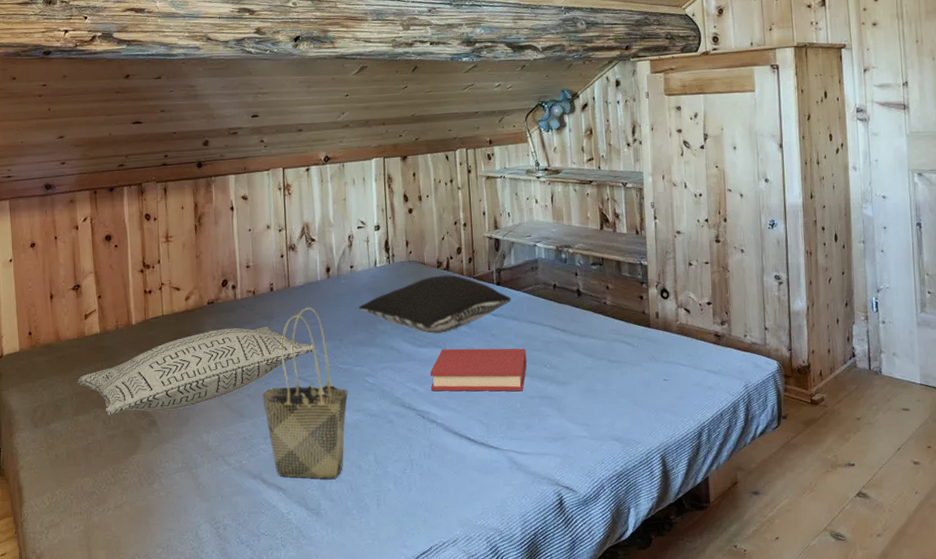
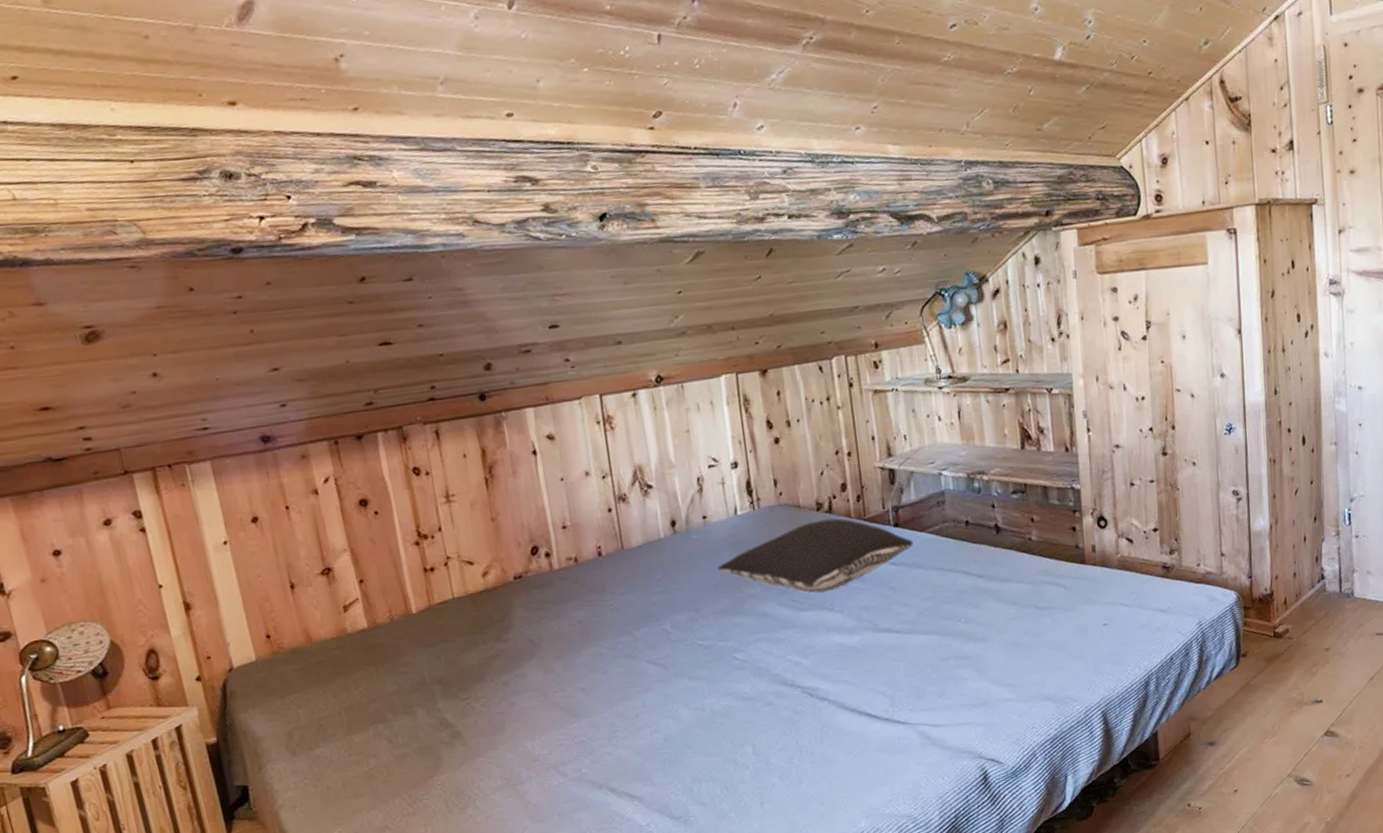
pillow: present [77,327,316,416] -> none [343,601,666,731]
tote bag: present [262,307,348,479] -> none [599,572,714,783]
hardback book: present [429,348,527,392] -> none [815,601,937,663]

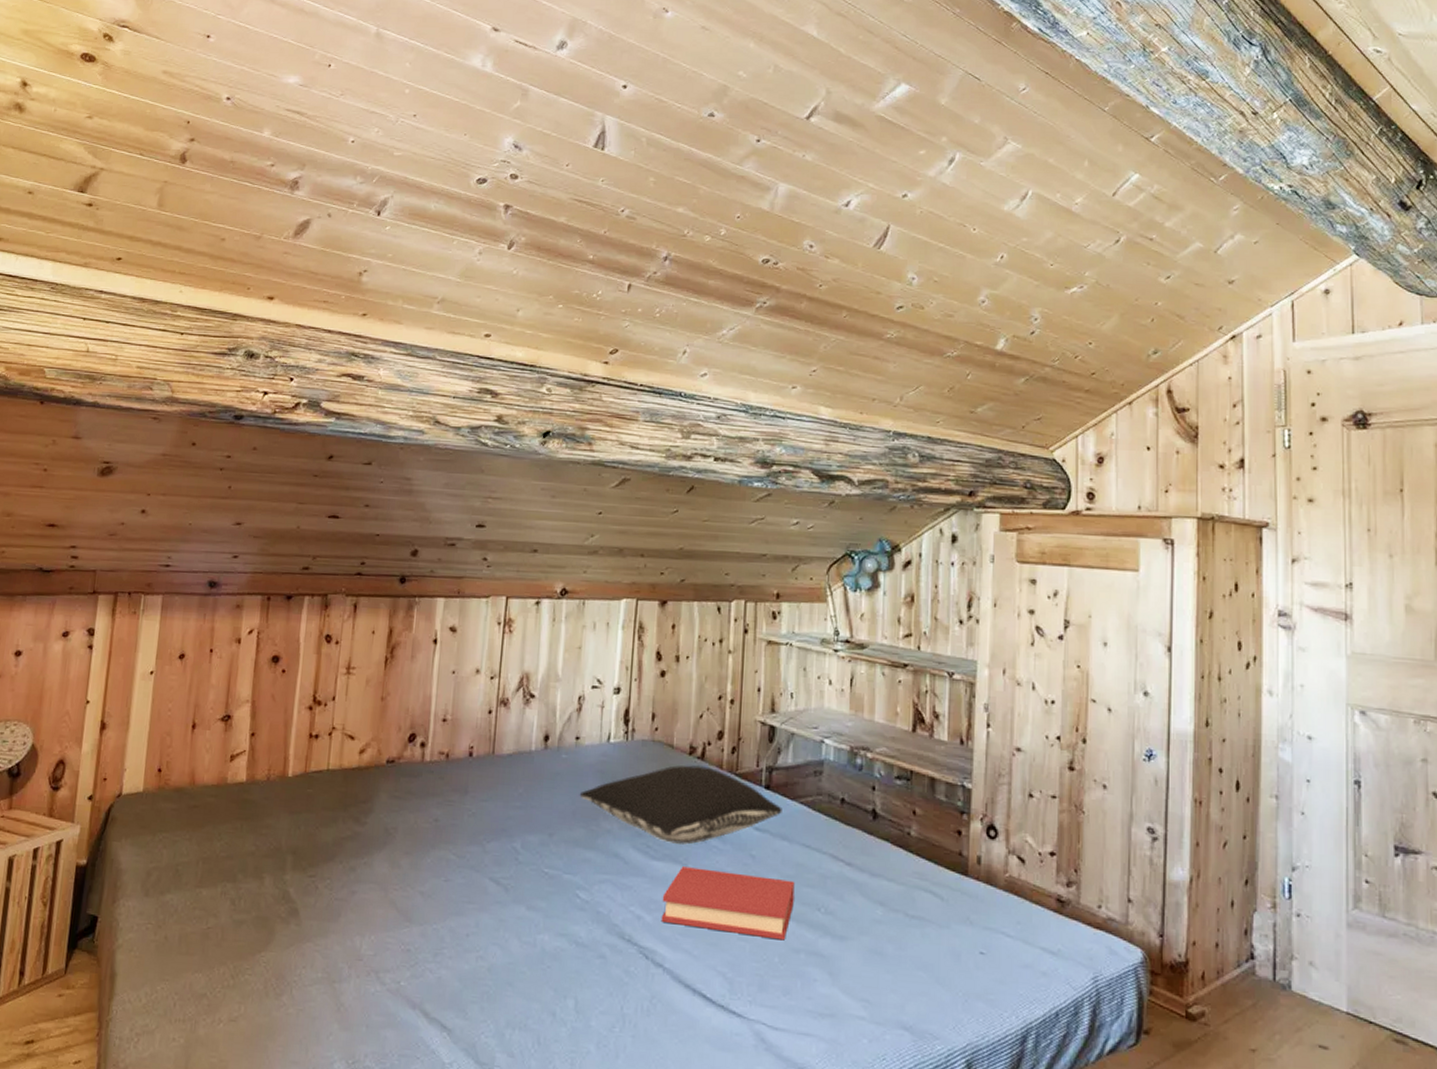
hardback book: none [815,601,937,663] -> present [661,866,795,941]

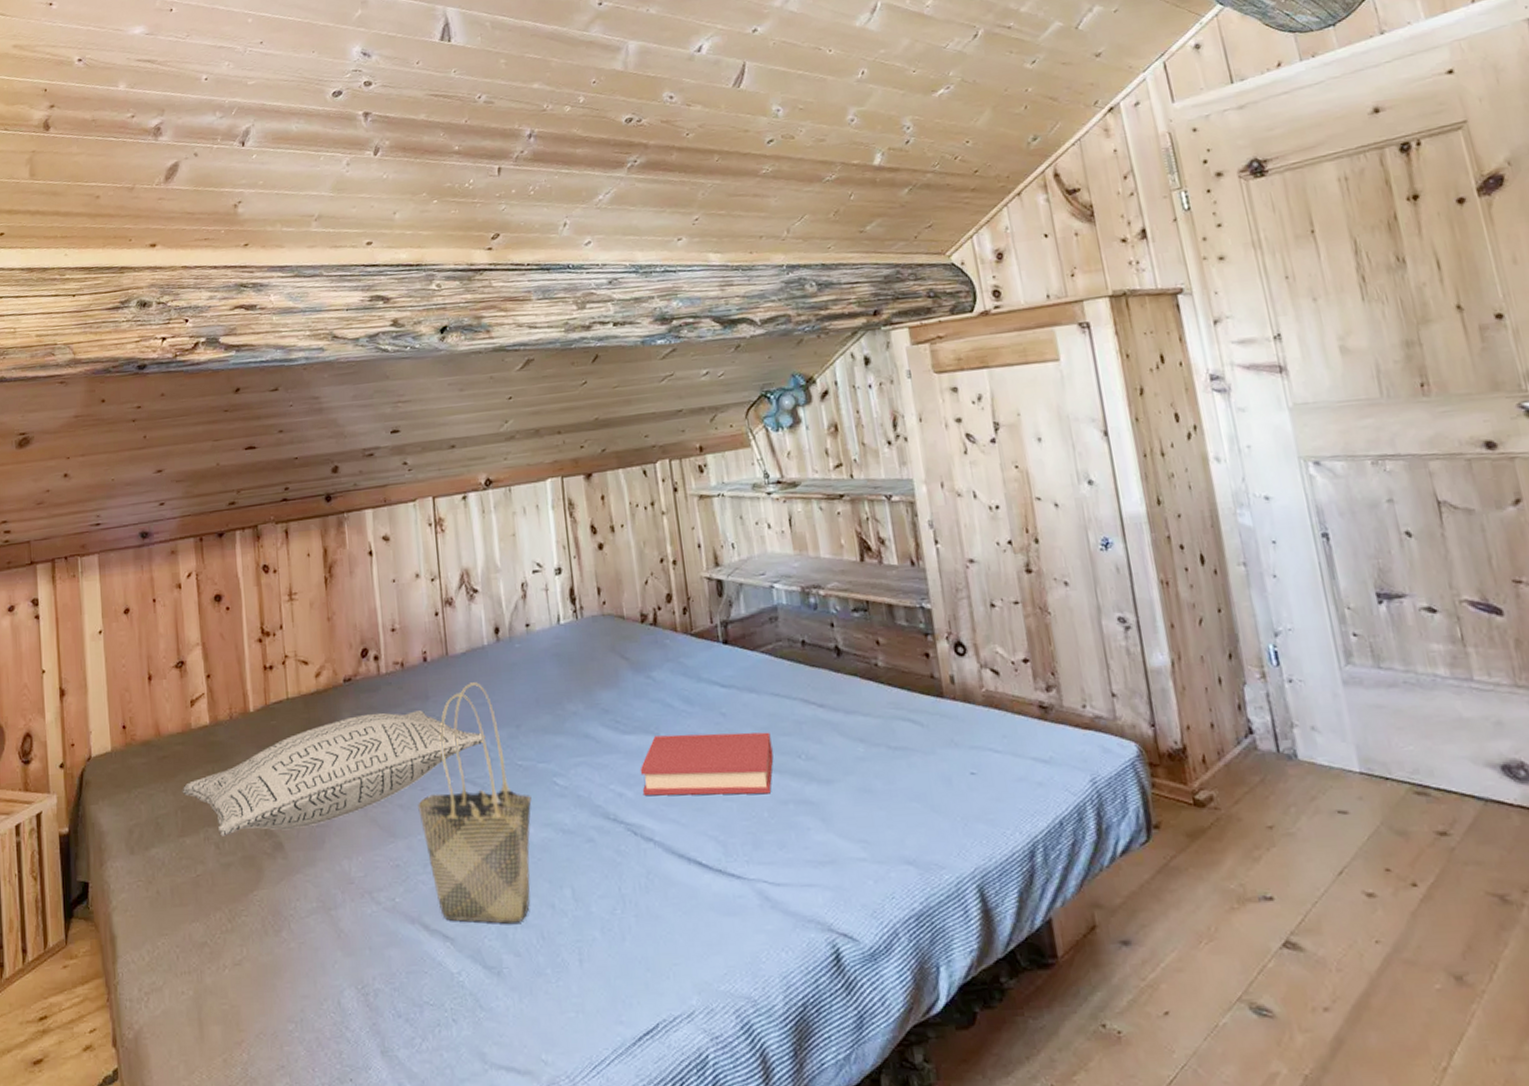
pillow: none [207,797,517,898] -> present [182,710,486,836]
tote bag: none [438,784,552,1025] -> present [418,682,532,924]
pillow: present [579,765,782,845] -> none [539,631,745,715]

